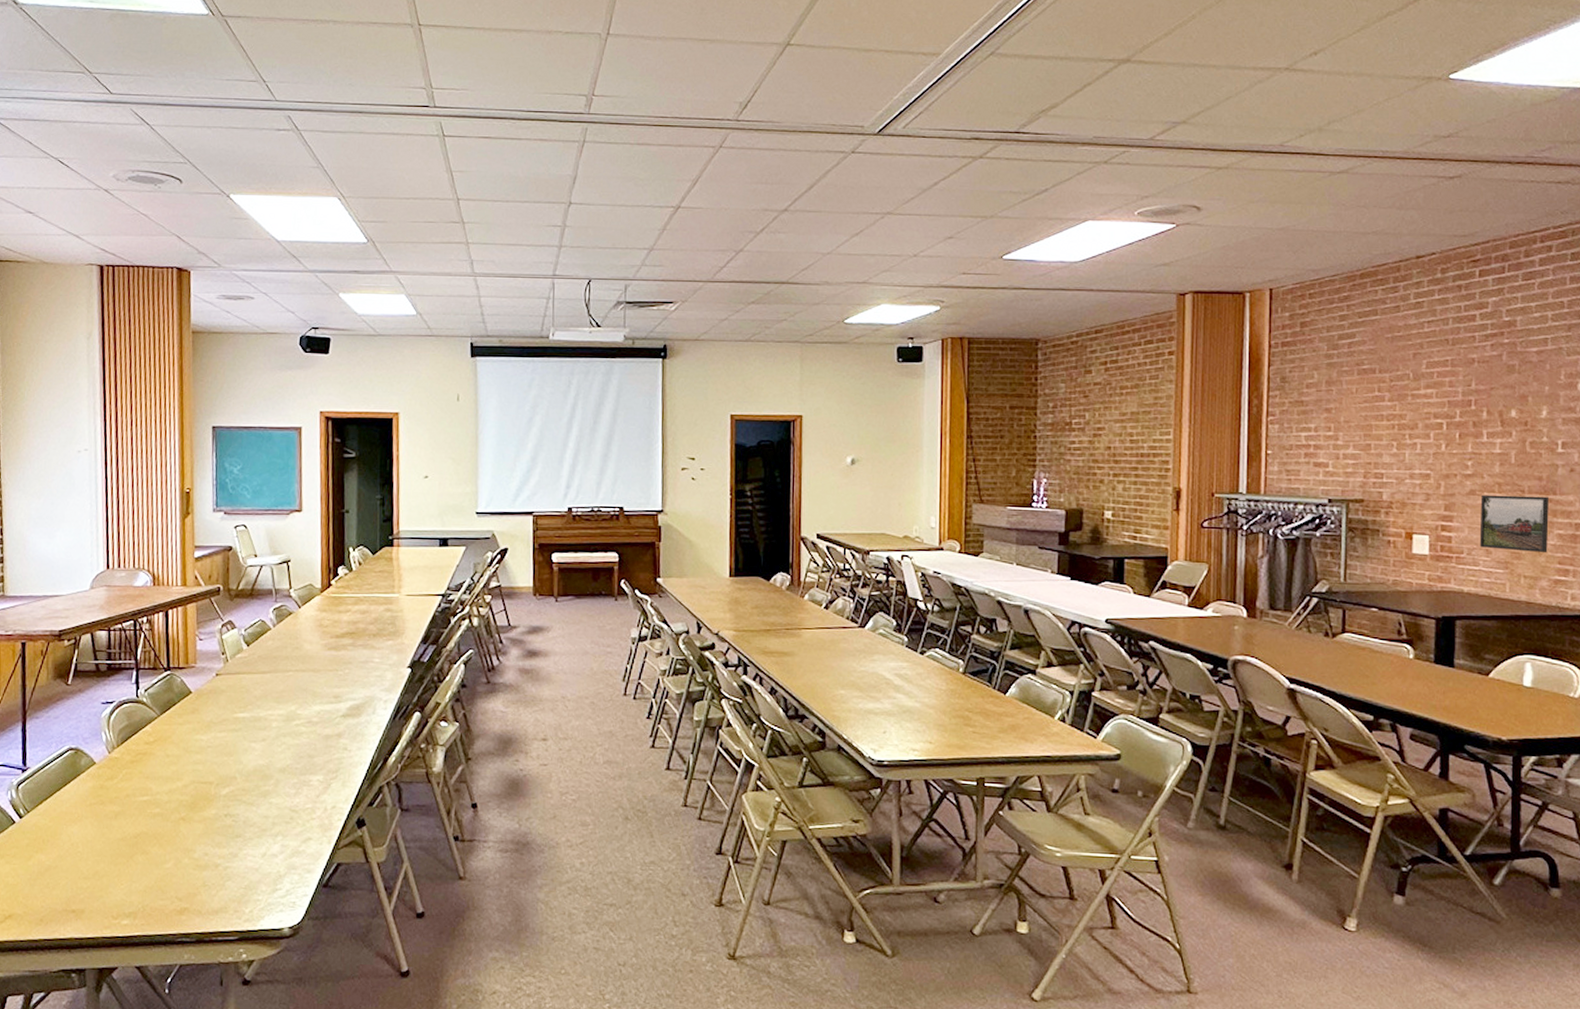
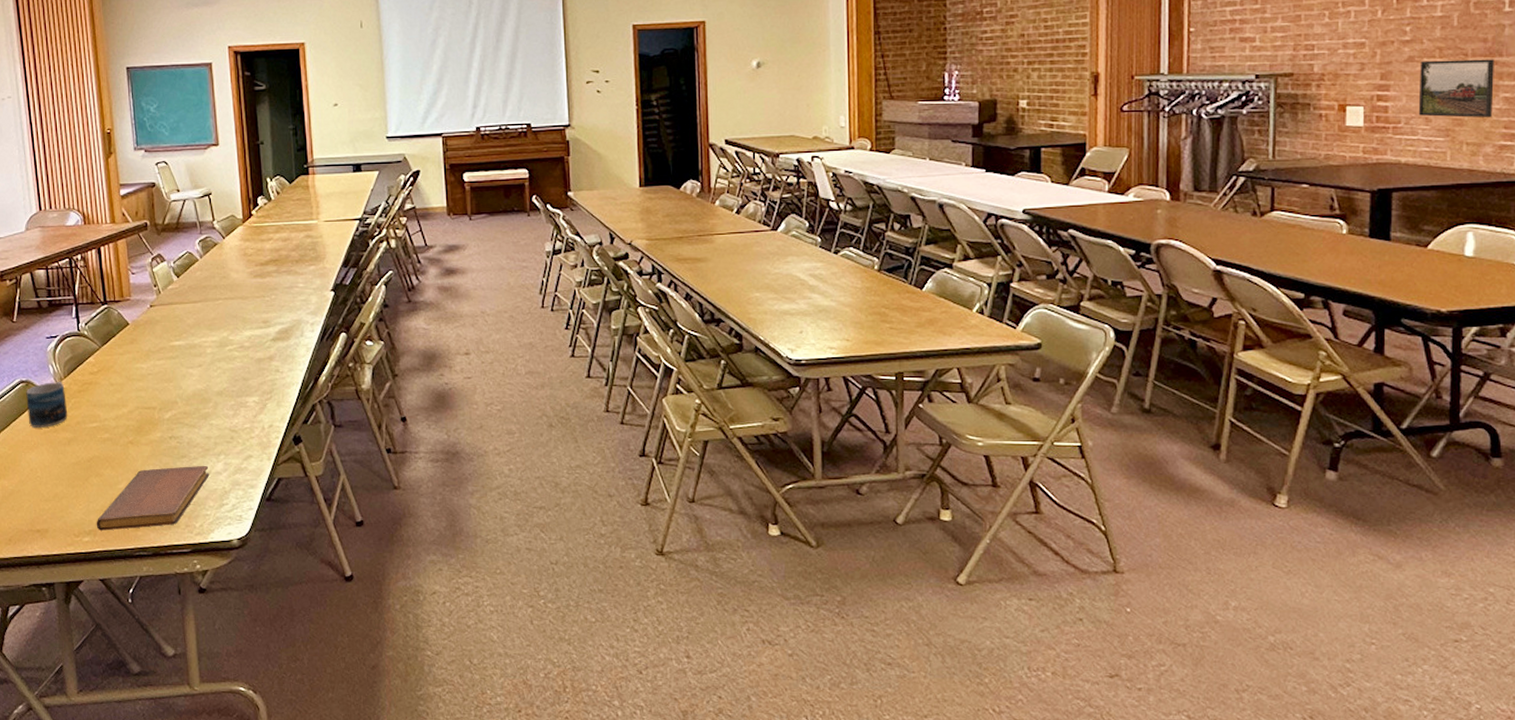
mug: none [73,750,118,799] -> present [26,381,68,427]
notebook: none [137,846,264,914] -> present [96,465,209,531]

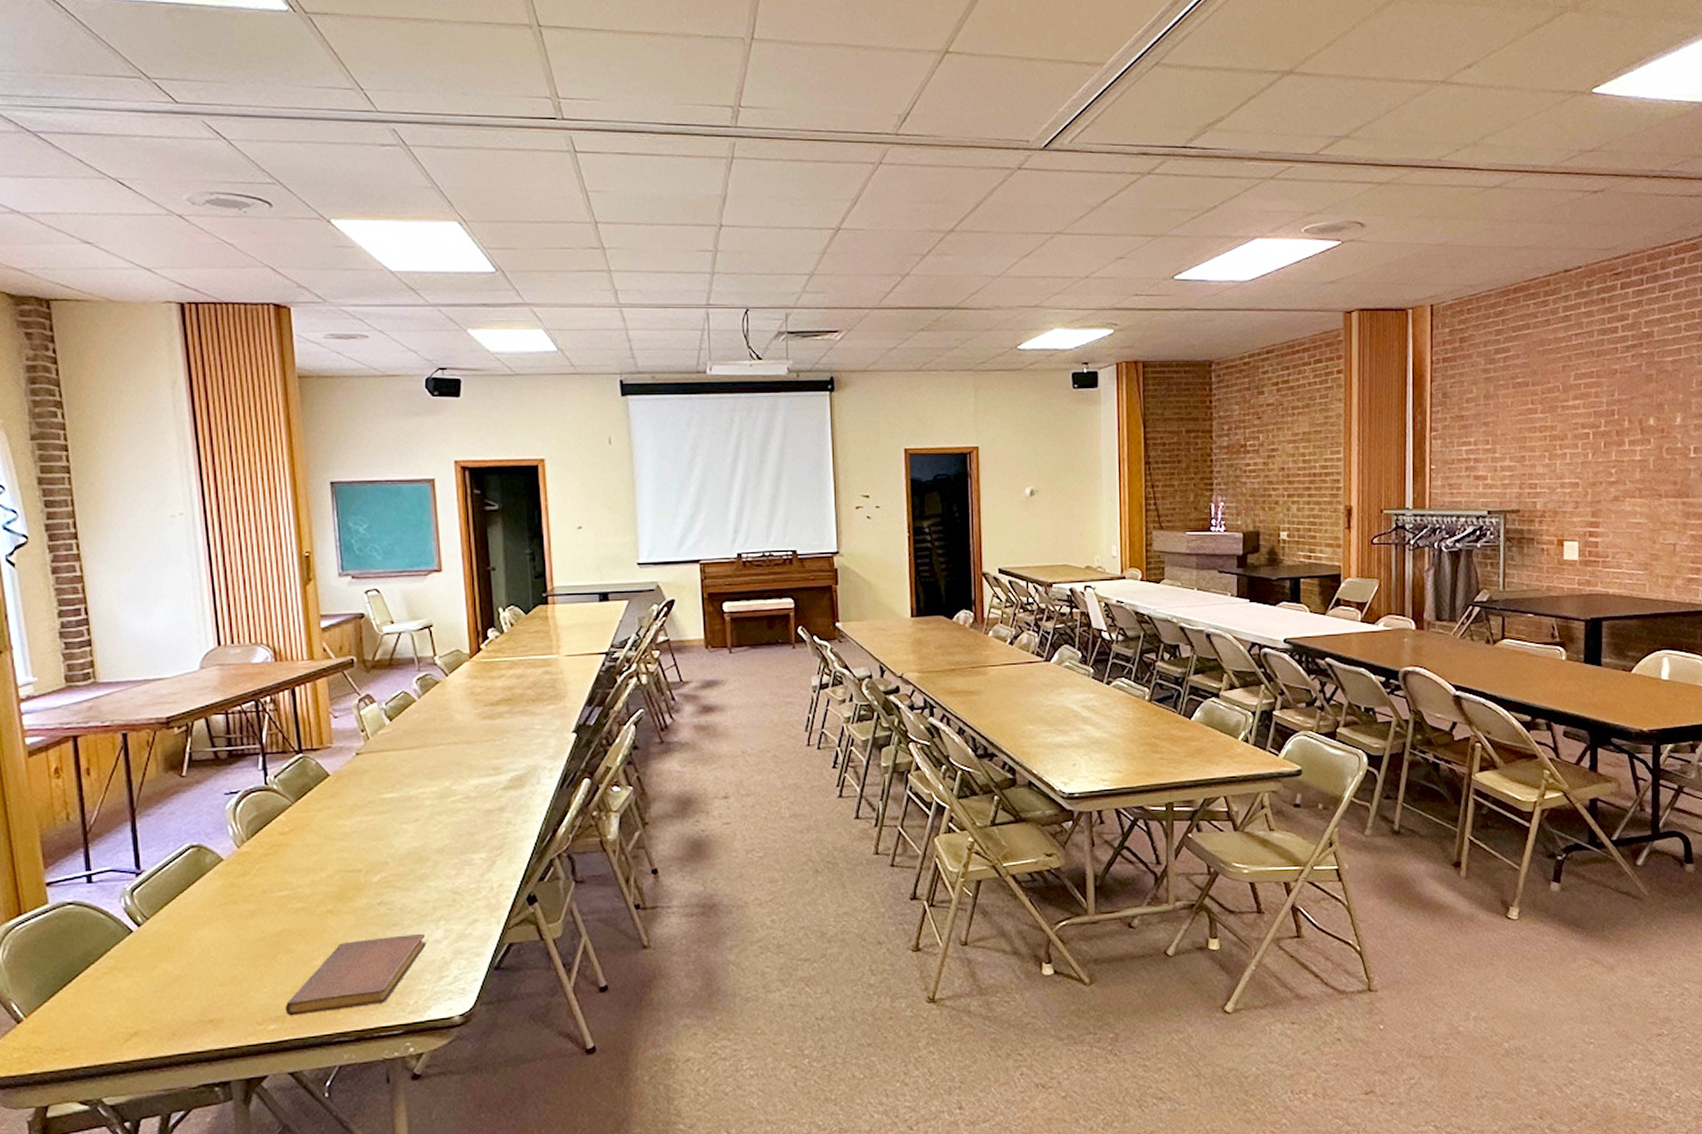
mug: present [26,381,68,427] -> none [197,844,251,900]
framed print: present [1418,59,1494,118] -> none [1622,500,1683,554]

